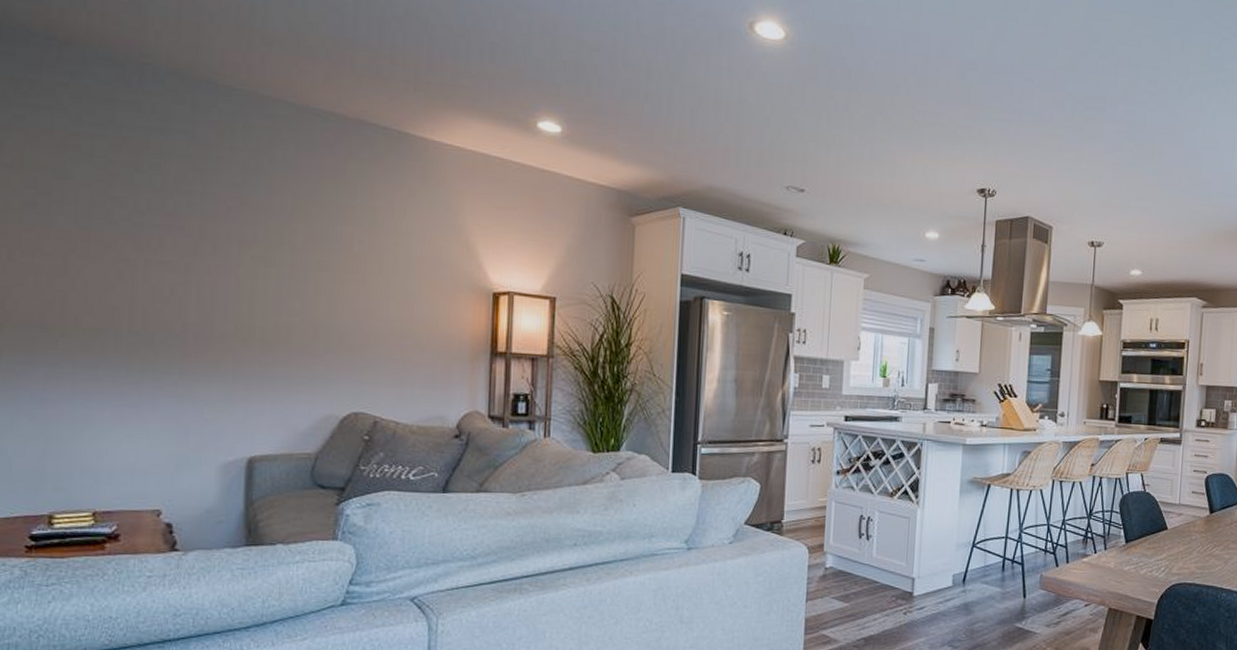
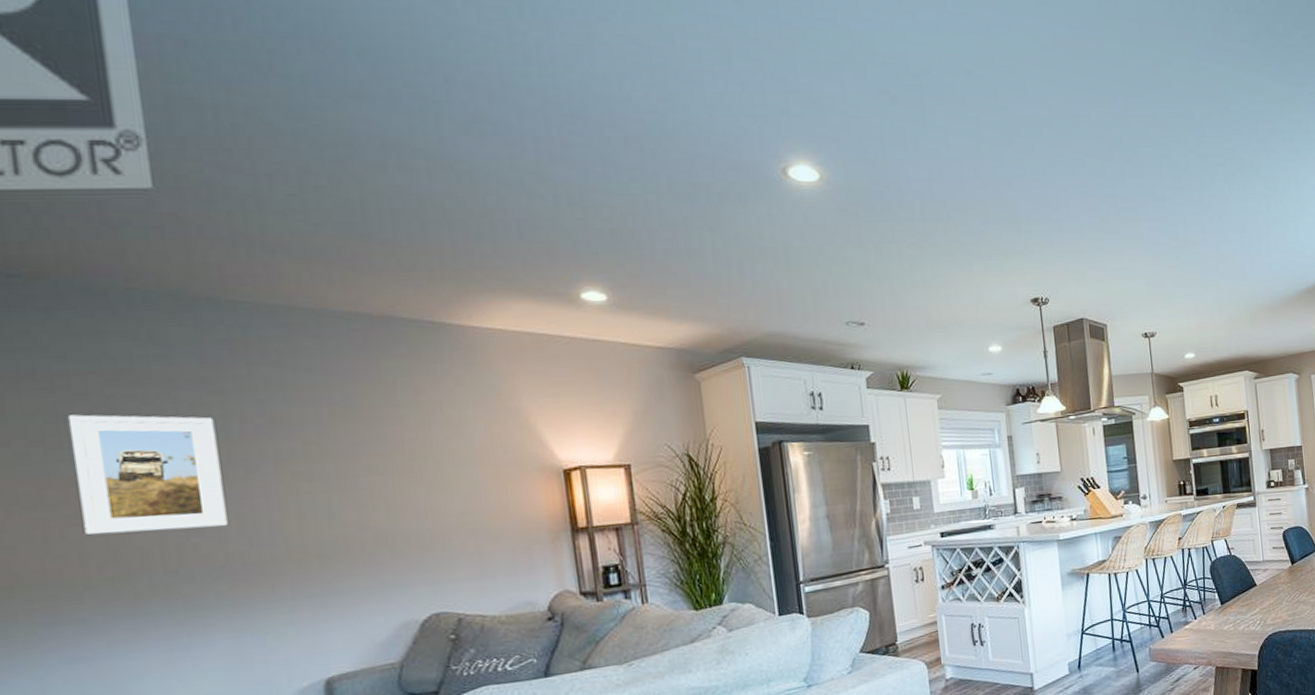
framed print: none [70,173,194,298] -> present [69,414,228,536]

